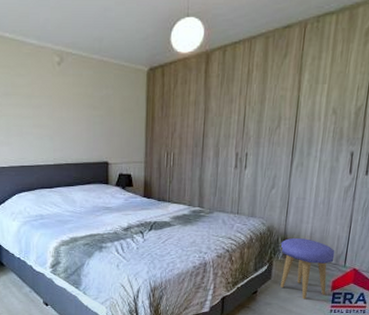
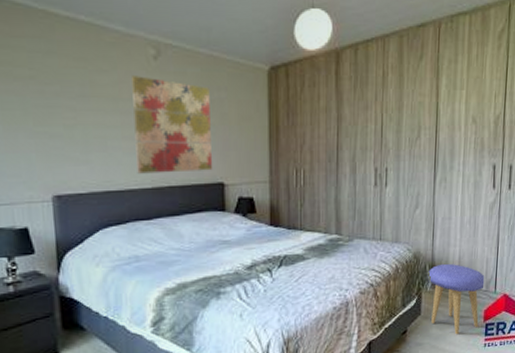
wall art: none [41,78,100,153] -> present [132,75,213,174]

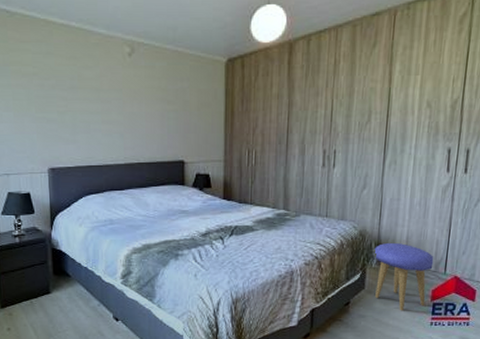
wall art: present [132,75,213,174] -> none [111,70,175,152]

